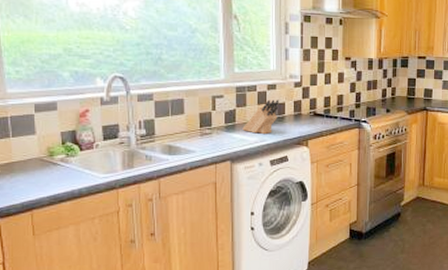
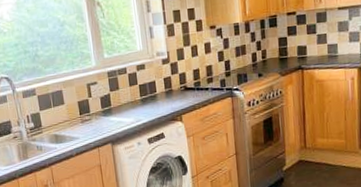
knife block: present [242,99,279,134] -> none [118,79,150,115]

